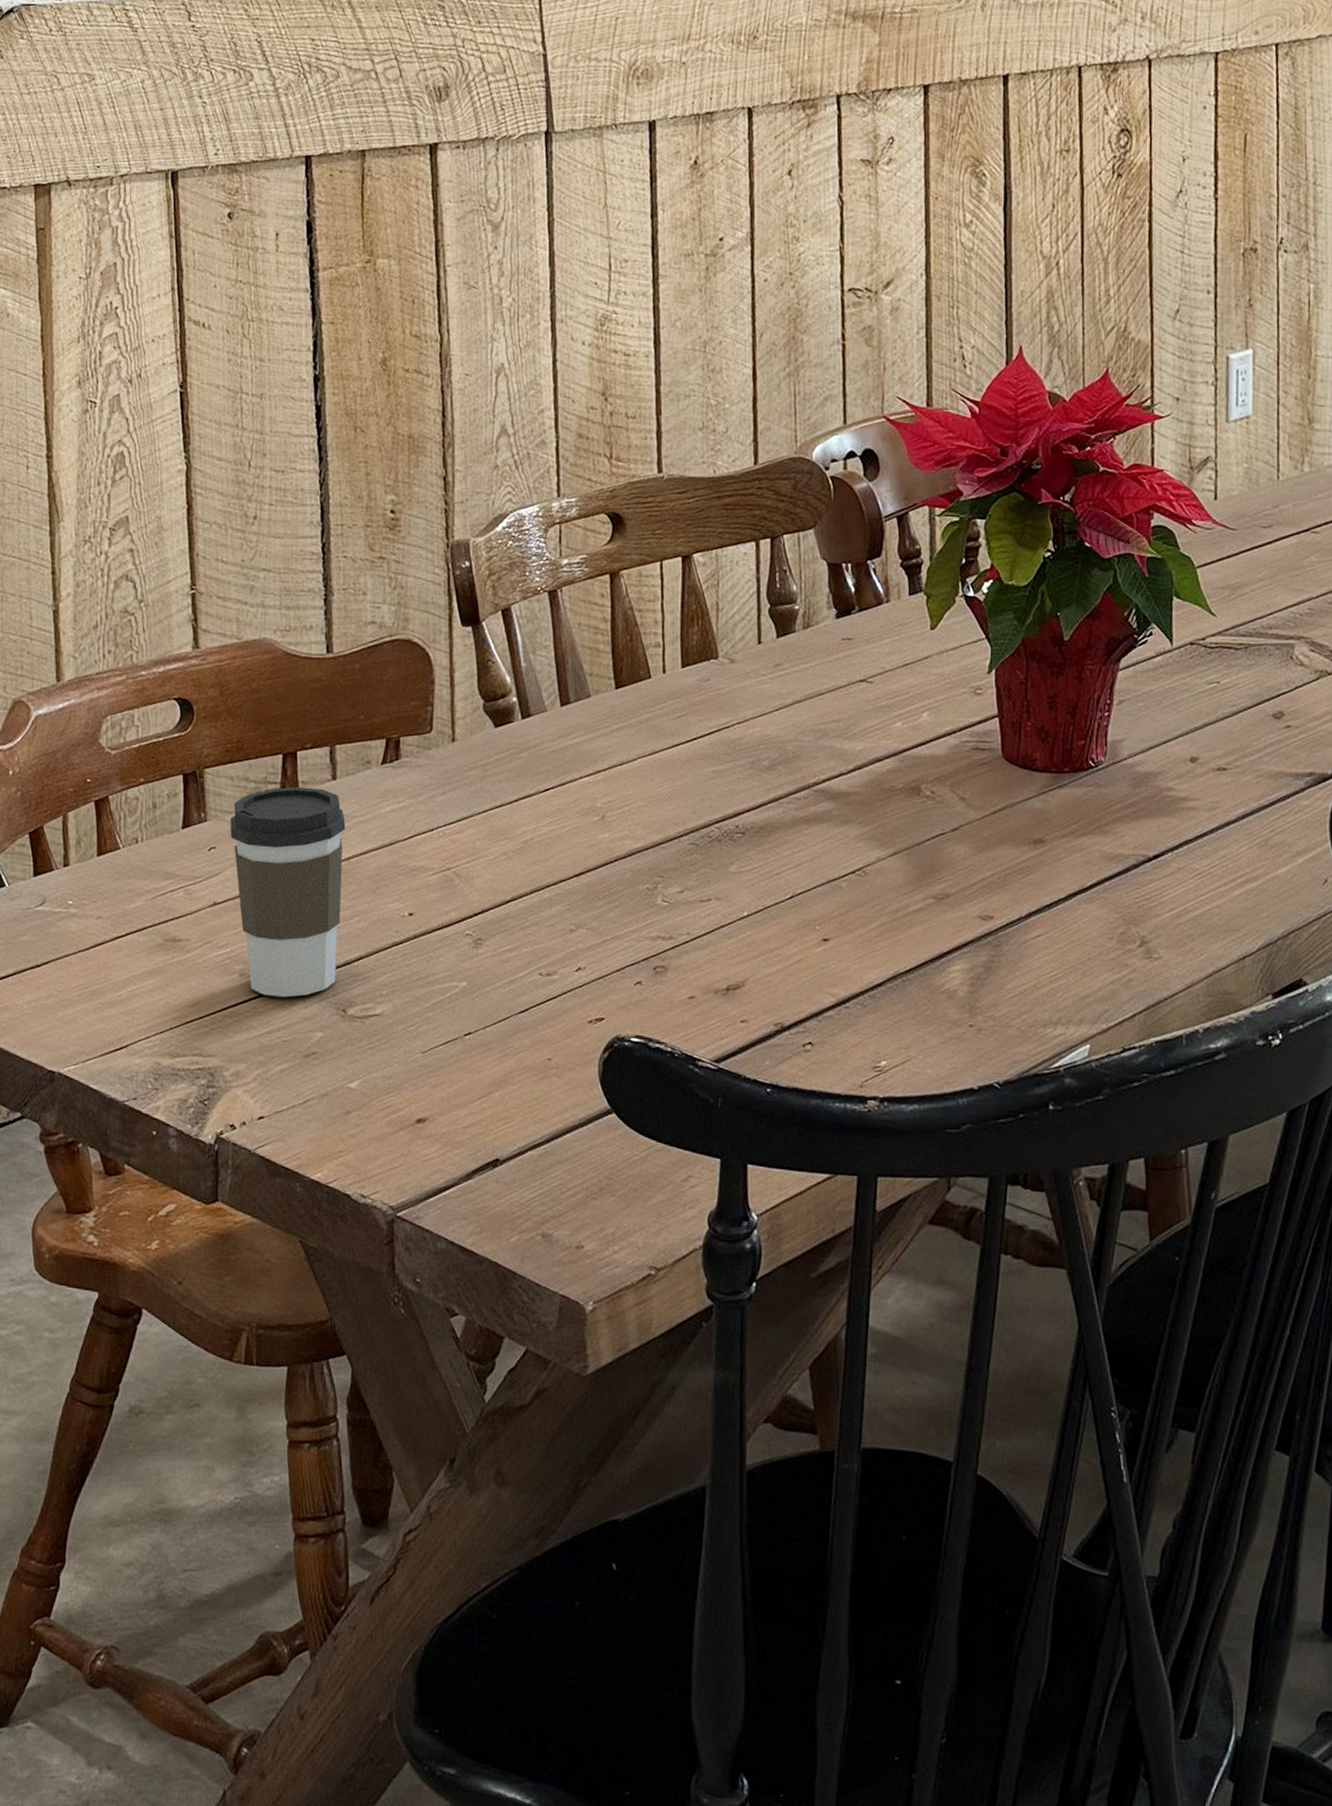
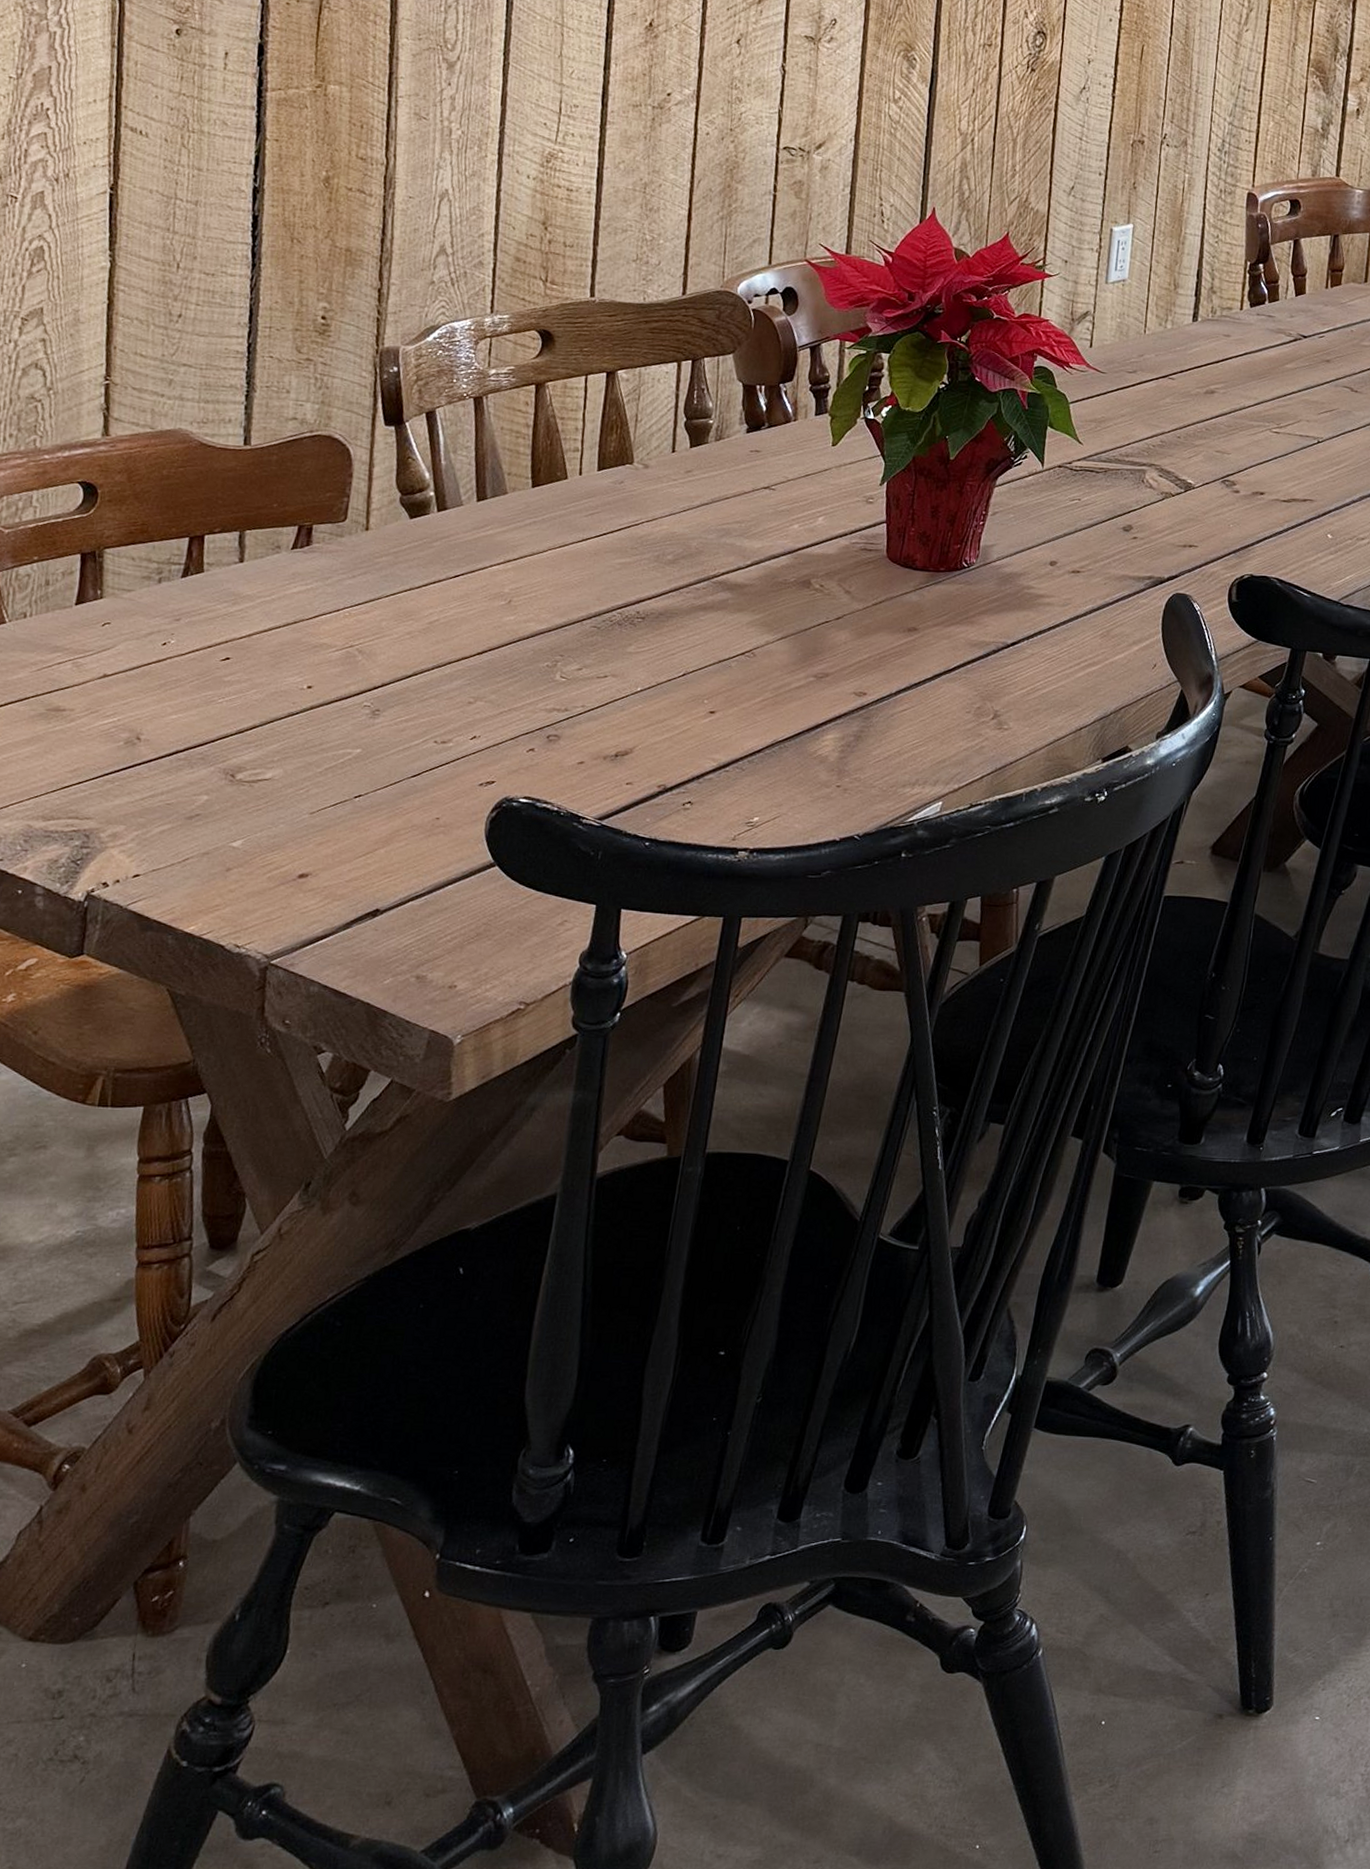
coffee cup: present [230,786,346,998] -> none [126,568,250,764]

